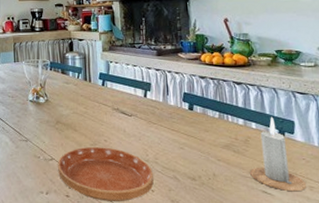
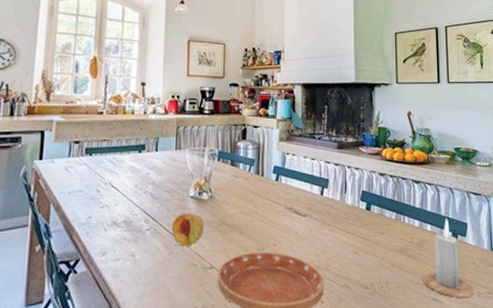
fruit: none [17,114,43,141] -> present [172,213,204,246]

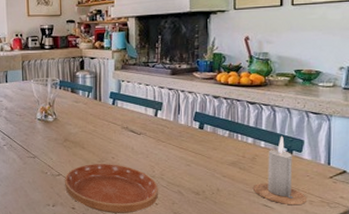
fruit: present [172,213,204,246] -> none [24,132,51,158]

